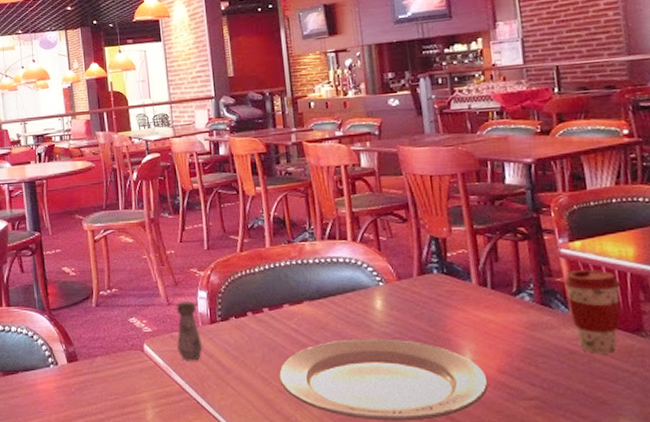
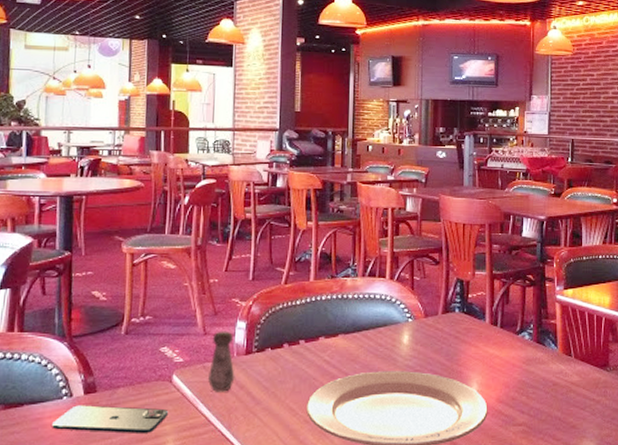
smartphone: none [44,373,145,400] -> present [52,405,169,433]
coffee cup: present [564,270,621,354] -> none [556,314,597,385]

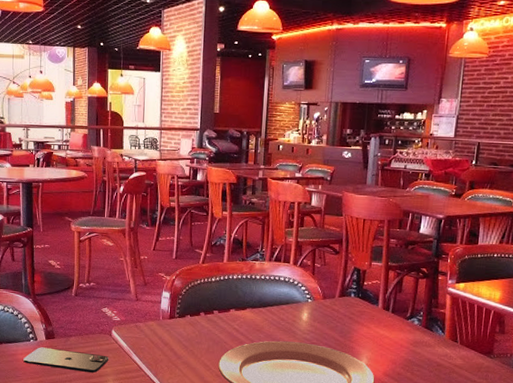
salt shaker: present [208,331,235,392] -> none [140,298,161,347]

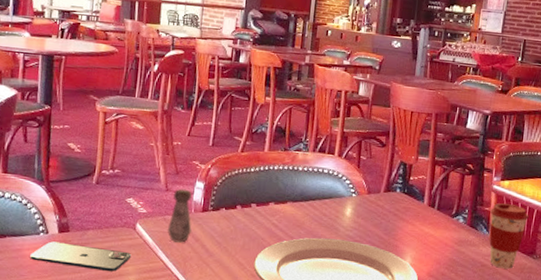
salt shaker: none [140,298,161,347] -> present [168,188,192,243]
coffee cup: none [445,305,486,368] -> present [489,203,529,269]

